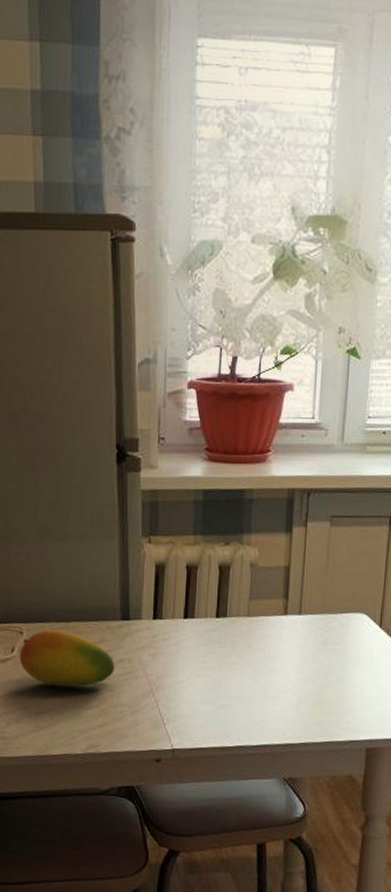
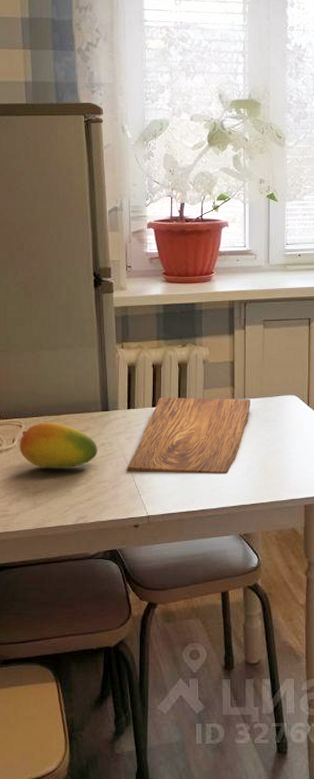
cutting board: none [150,608,308,705] -> present [128,398,251,474]

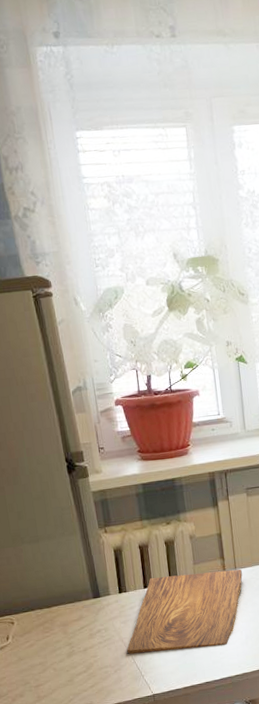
fruit: present [19,422,98,468] -> none [13,615,95,662]

